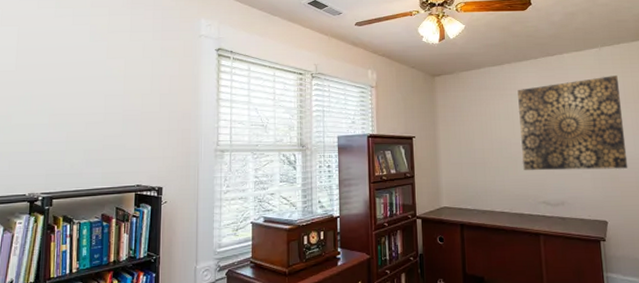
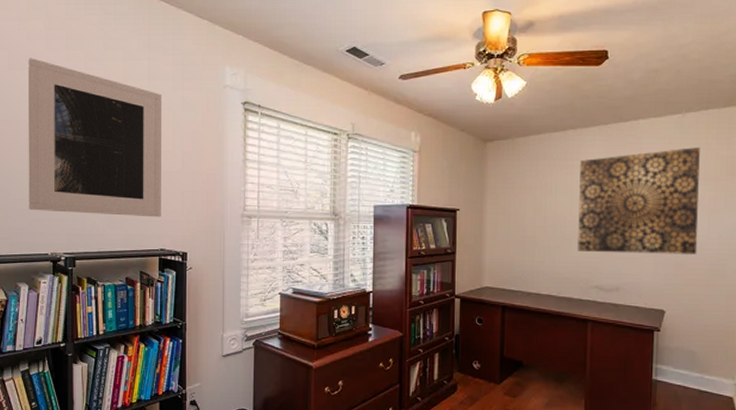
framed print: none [9,16,143,155] -> present [28,58,162,218]

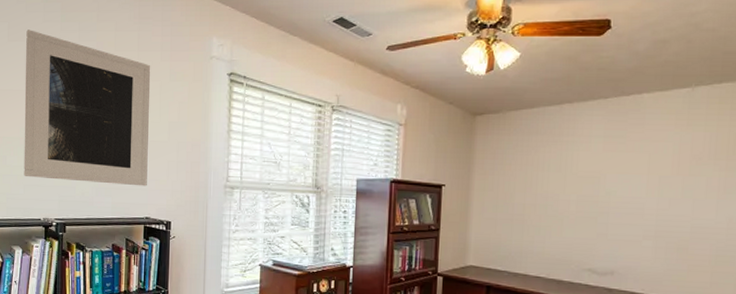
wall art: present [578,147,700,254] -> none [570,124,711,239]

